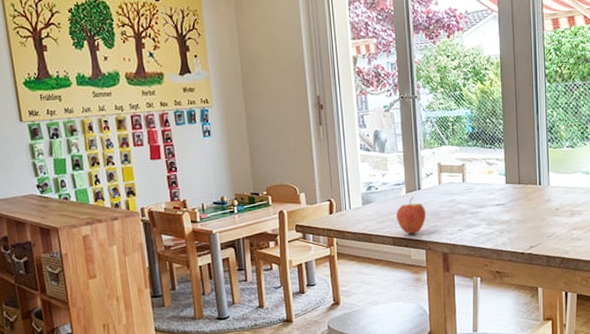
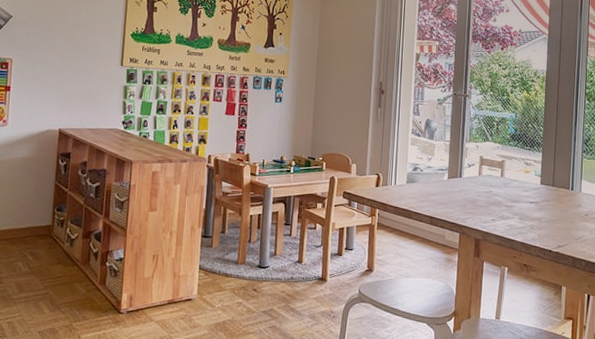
fruit: present [395,196,427,234] -> none [436,182,465,217]

